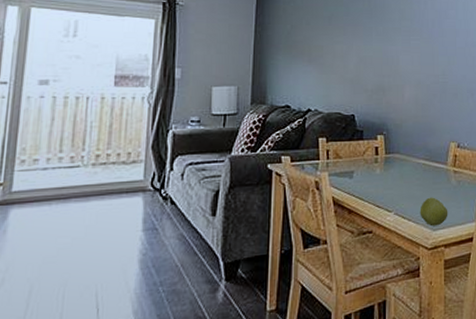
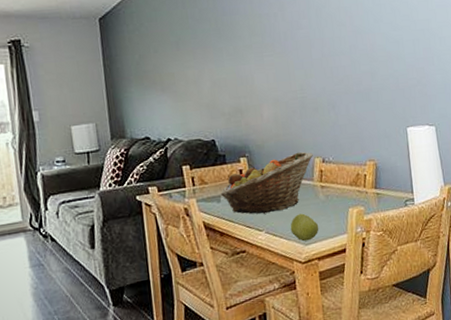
fruit basket: none [353,134,449,194] -> present [220,151,313,215]

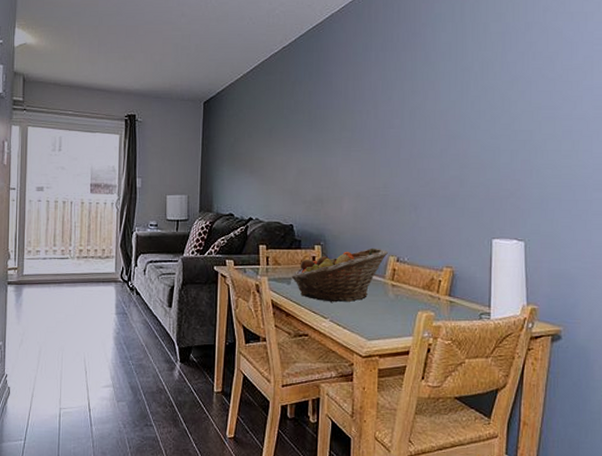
apple: present [290,213,319,242] -> none [355,308,384,336]

